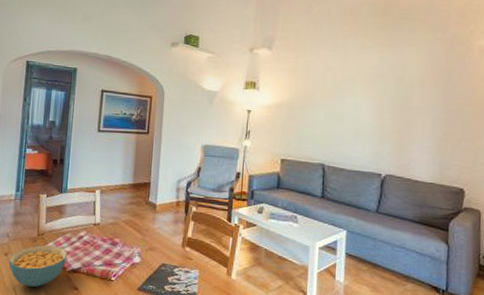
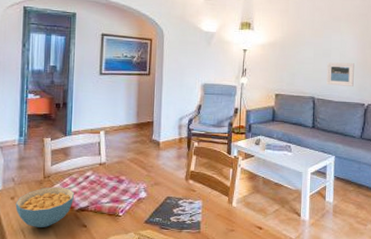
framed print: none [338,126,370,154] -> present [326,62,354,86]

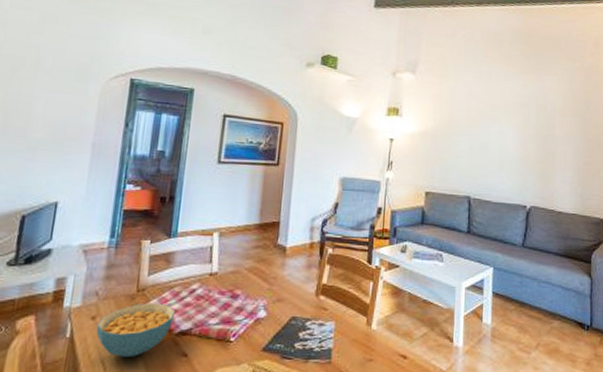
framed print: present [326,62,354,86] -> none [484,156,515,185]

